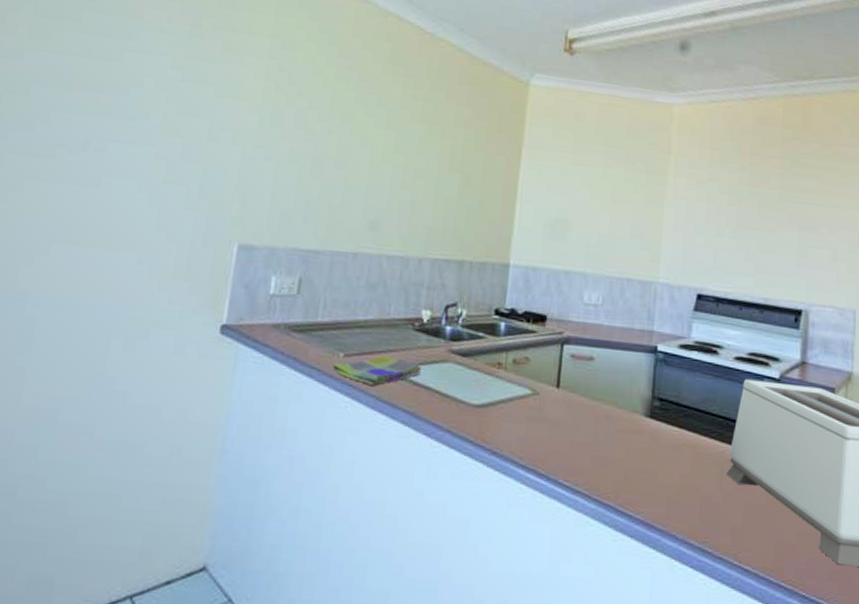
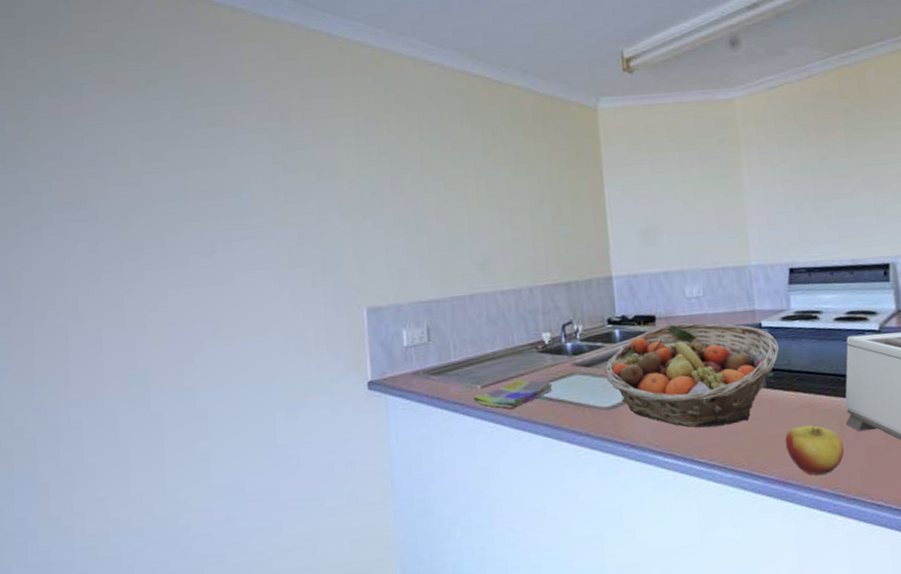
fruit basket: none [481,328,672,450] -> present [604,323,780,428]
apple: none [658,466,720,524] -> present [784,425,844,475]

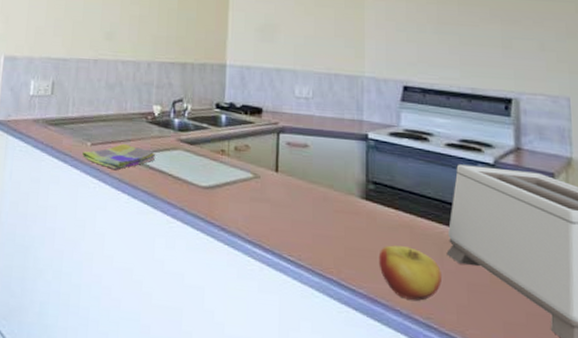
fruit basket: present [604,323,780,428] -> none [206,119,384,229]

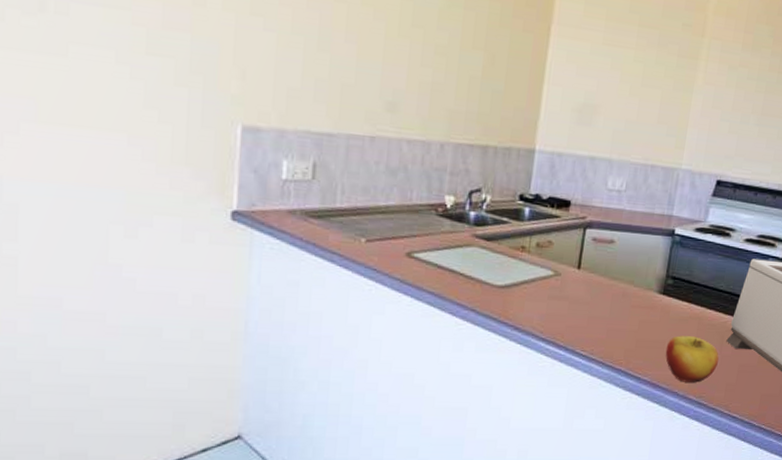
dish towel: present [82,143,156,171] -> none [355,239,446,270]

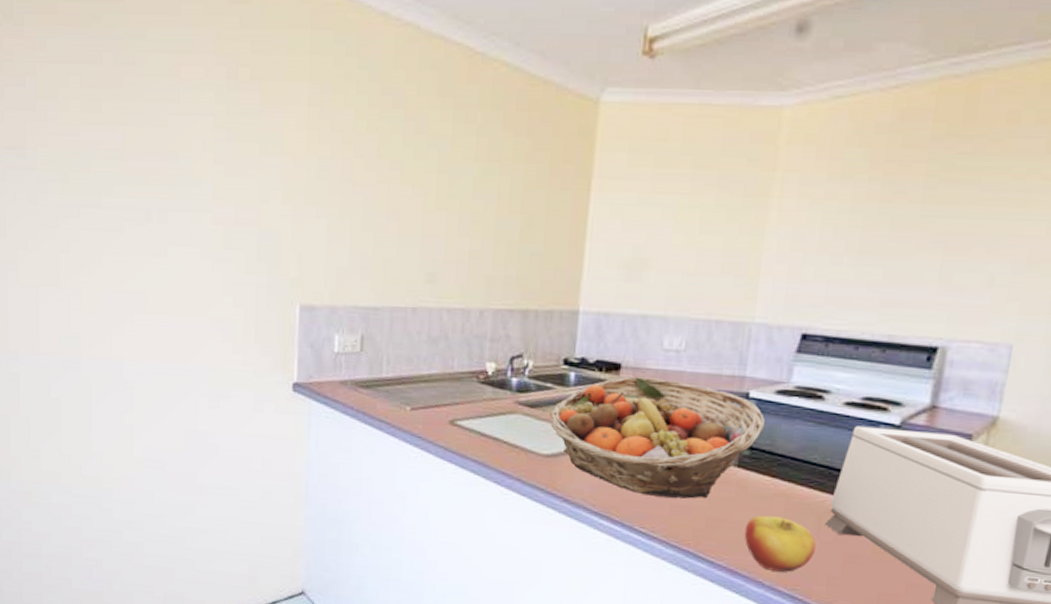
fruit basket: none [505,213,686,323] -> present [550,376,766,499]

